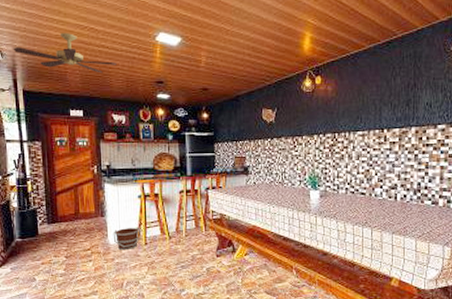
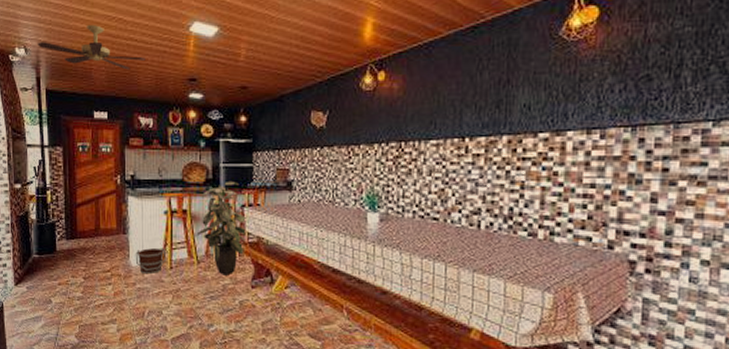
indoor plant: none [167,169,213,248] -> present [196,182,249,276]

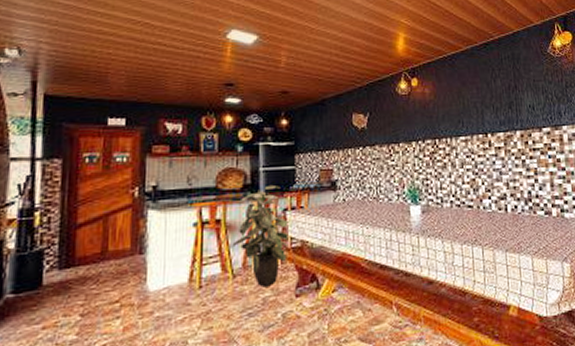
ceiling fan: present [37,24,146,70] -> none [37,27,176,74]
bucket: present [135,247,167,275] -> none [154,265,195,300]

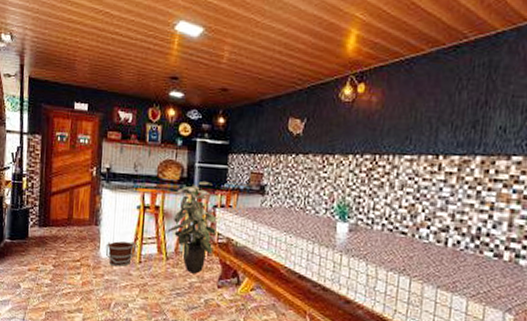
bucket: none [154,265,195,300] -> present [105,240,137,267]

